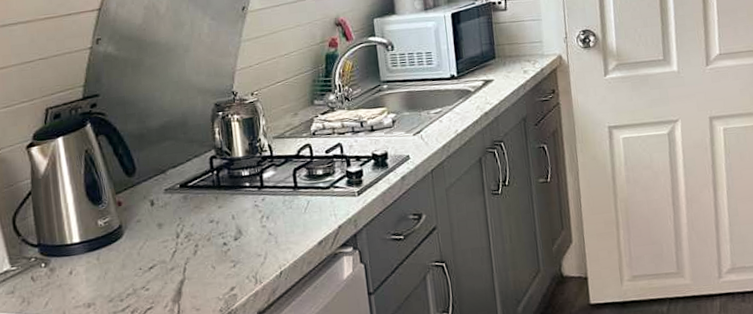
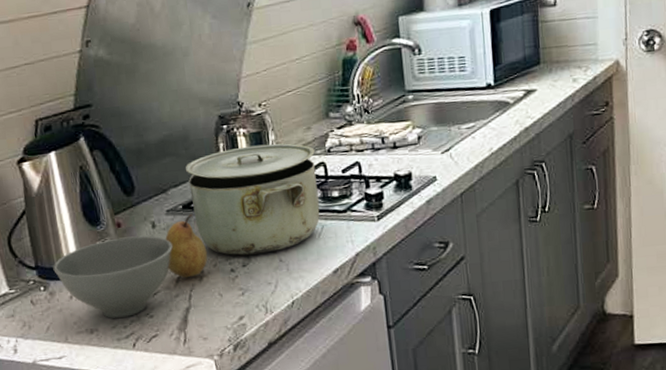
bowl: none [54,213,170,293] -> present [53,236,173,319]
fruit: none [163,192,202,252] -> present [165,214,208,278]
saucepan: none [183,127,306,230] -> present [184,143,320,256]

